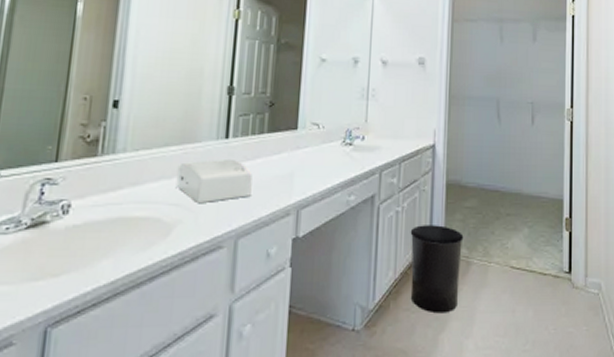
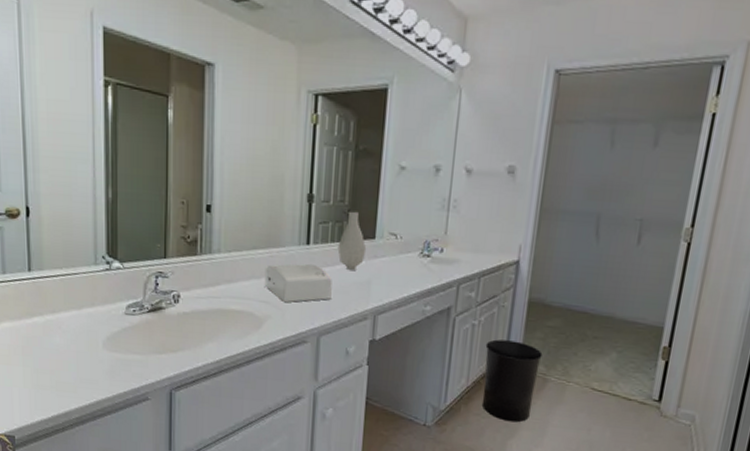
vase: none [258,102,289,164] -> present [337,211,367,271]

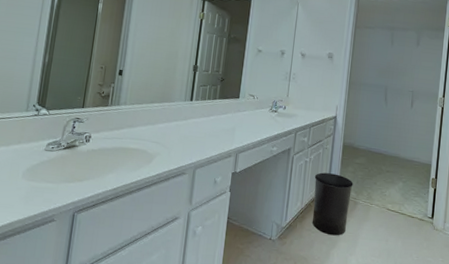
tissue dispenser: present [264,263,332,303] -> none [157,114,207,144]
vase: present [337,211,367,271] -> none [212,78,233,121]

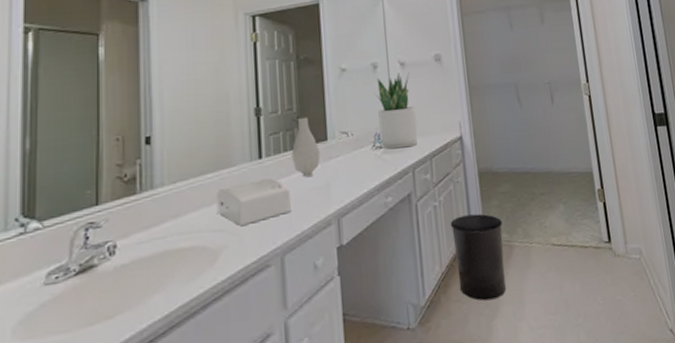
tissue dispenser: none [157,114,207,144] -> present [216,178,291,227]
vase: none [212,78,233,121] -> present [291,117,321,178]
planter: none [277,61,307,116] -> present [375,72,418,150]

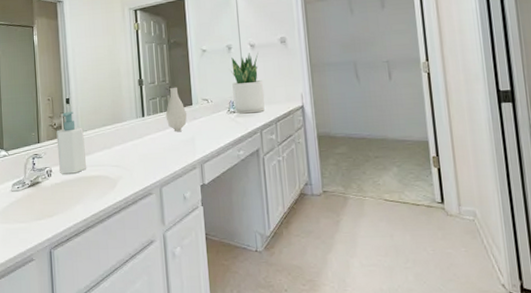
soap bottle: none [127,155,174,250] -> present [56,112,87,174]
tissue dispenser: present [216,178,291,227] -> none [113,131,166,165]
waste bin: present [450,213,506,301] -> none [292,169,340,238]

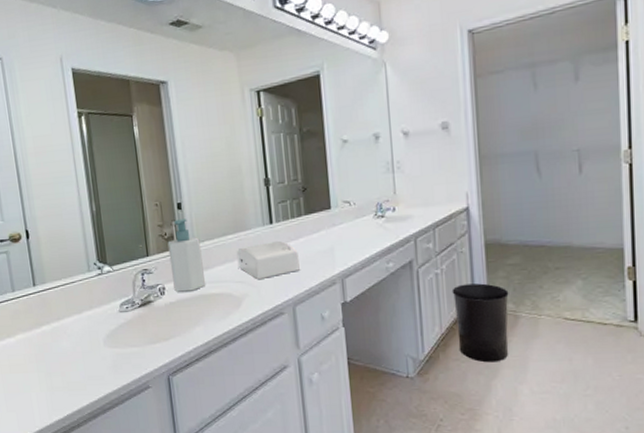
tissue dispenser: none [113,131,166,165] -> present [236,240,300,280]
vase: present [165,87,187,132] -> none [298,187,325,242]
planter: present [230,52,265,114] -> none [377,141,421,219]
waste bin: none [292,169,340,238] -> present [451,283,509,363]

